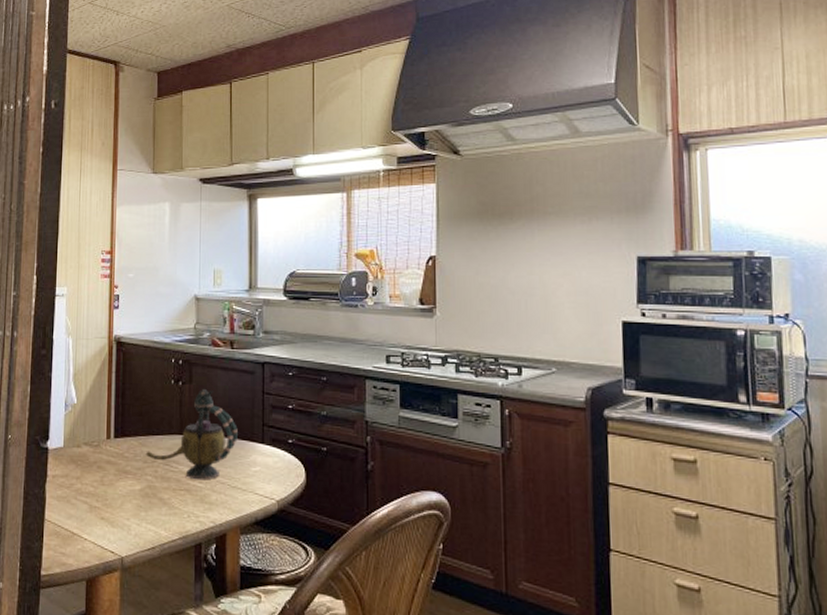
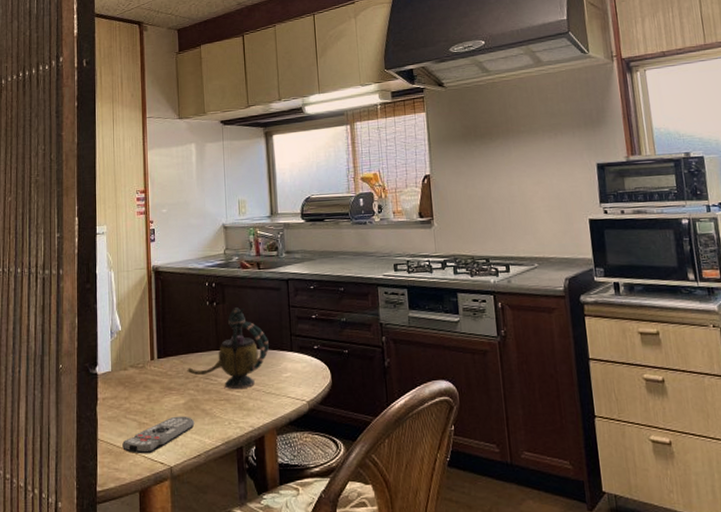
remote control: none [71,502,151,541] -> present [122,416,195,454]

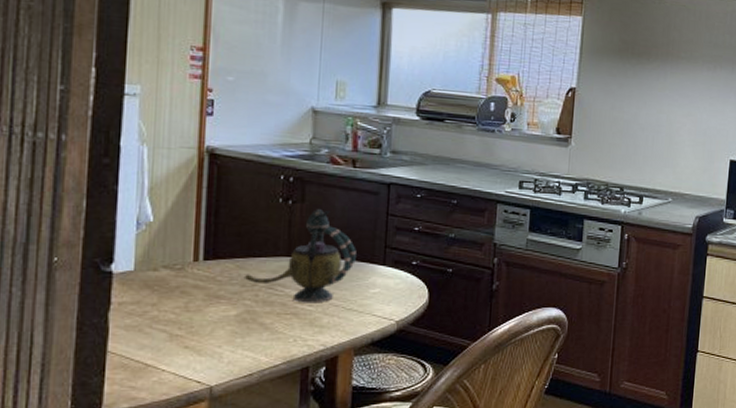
remote control: present [122,416,195,454] -> none [143,329,249,371]

